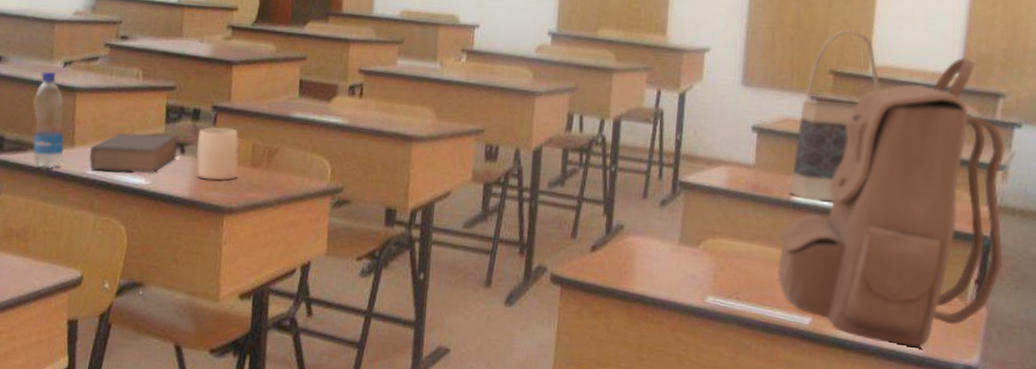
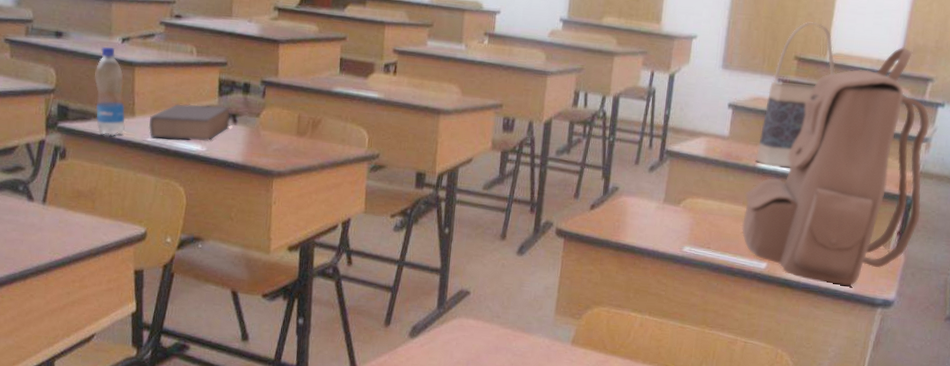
mug: present [196,126,240,181] -> none [247,99,287,148]

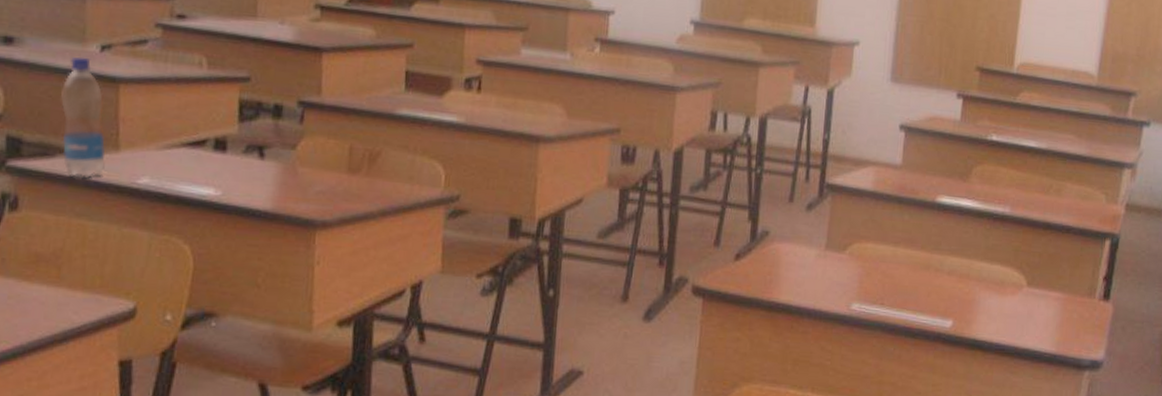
book: present [148,104,231,142] -> none [139,133,256,183]
backpack: present [741,47,930,286] -> none [920,55,1134,346]
bag: present [755,21,836,169] -> none [935,25,1025,204]

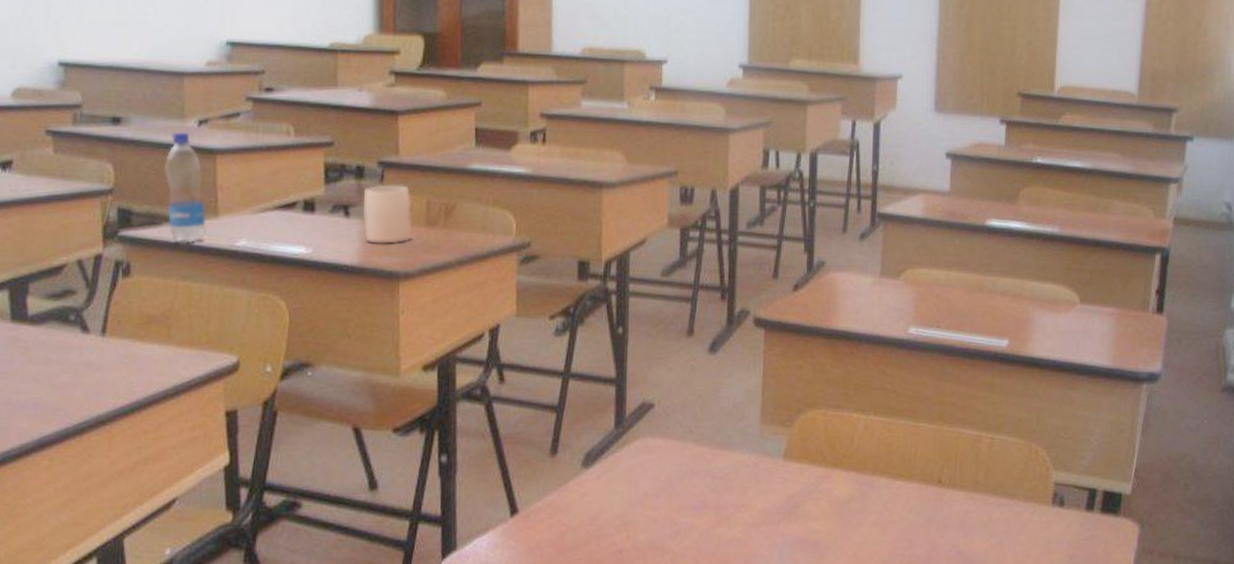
mug: none [279,125,335,190] -> present [362,184,413,244]

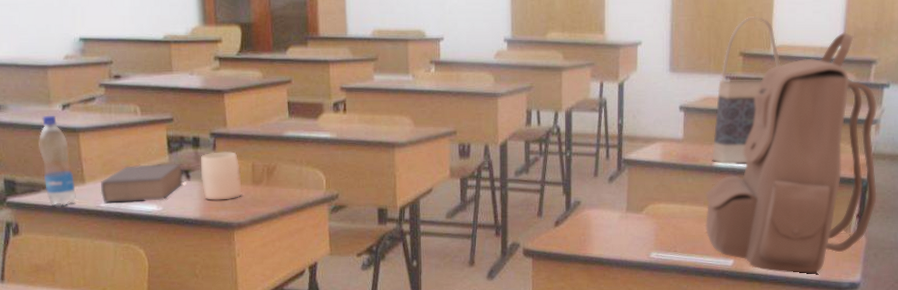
book: none [236,196,342,242] -> present [100,163,184,203]
backpack: none [974,74,1180,361] -> present [704,32,877,274]
bag: none [984,51,1066,225] -> present [712,16,781,165]

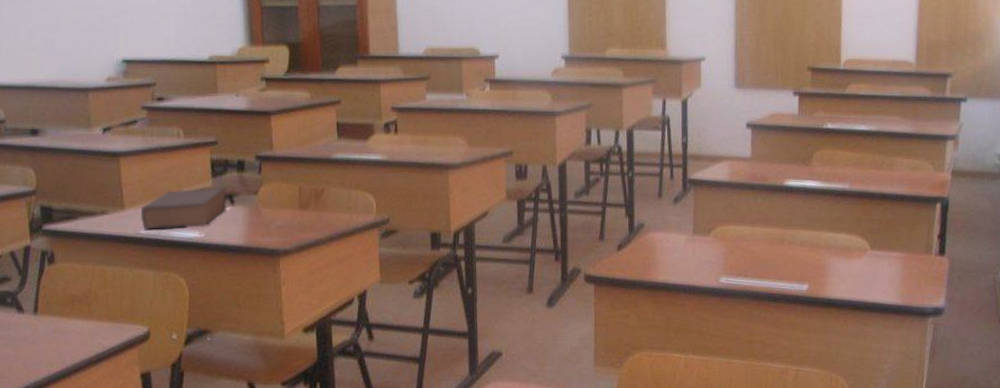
bottle: present [39,115,76,206] -> none [77,139,115,233]
mug: present [200,152,242,200] -> none [245,175,289,226]
backpack: present [704,32,877,274] -> none [775,45,959,299]
bag: present [712,16,781,165] -> none [782,30,852,184]

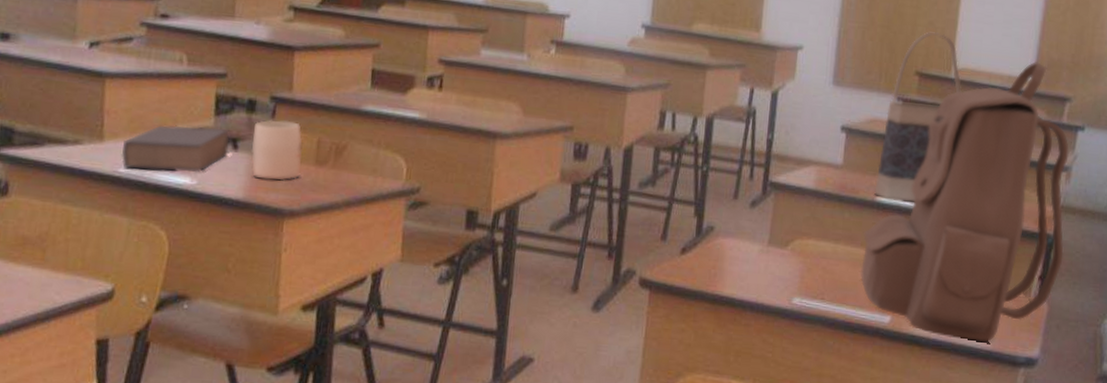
mug: none [245,175,289,226] -> present [251,119,303,180]
backpack: none [775,45,959,299] -> present [860,62,1069,343]
bag: none [782,30,852,184] -> present [874,31,962,203]

